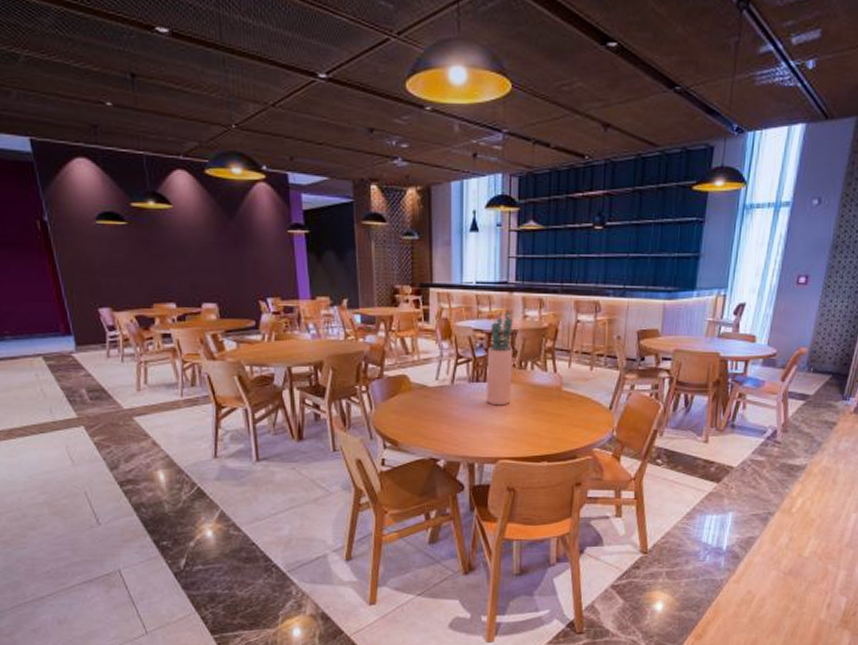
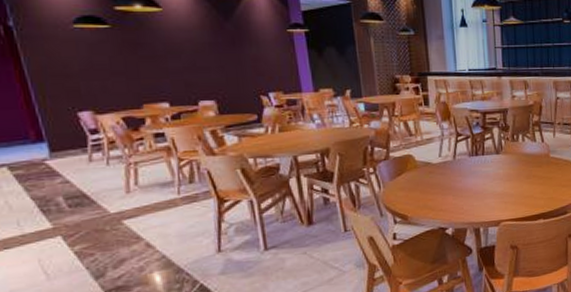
vase: present [486,307,514,406] -> none [483,89,507,175]

